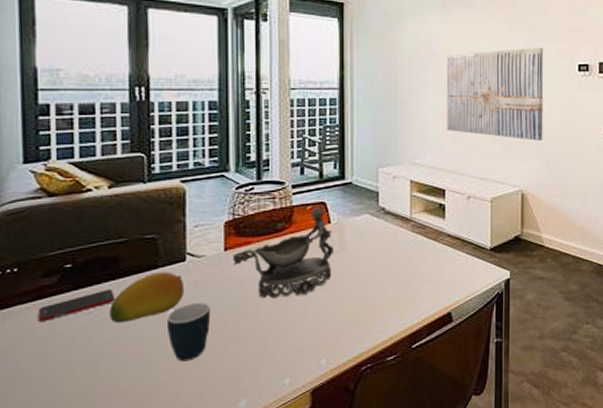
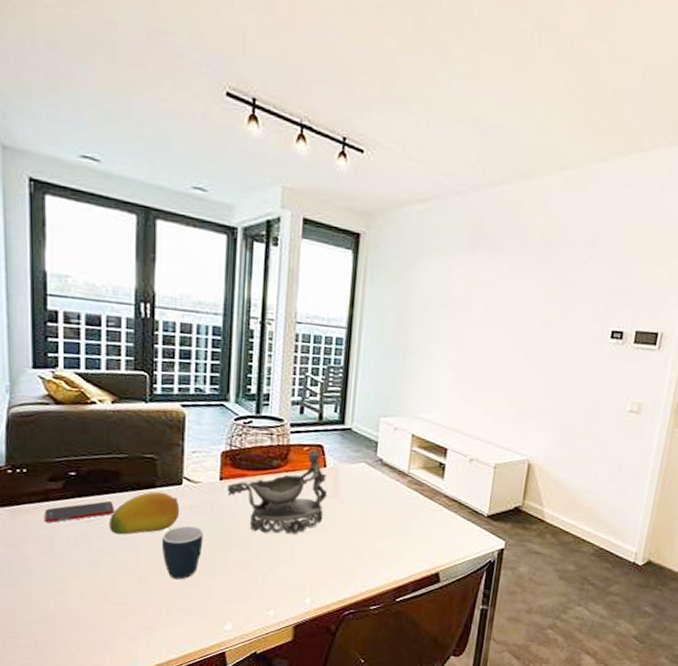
wall art: present [446,48,544,141] -> none [457,303,574,410]

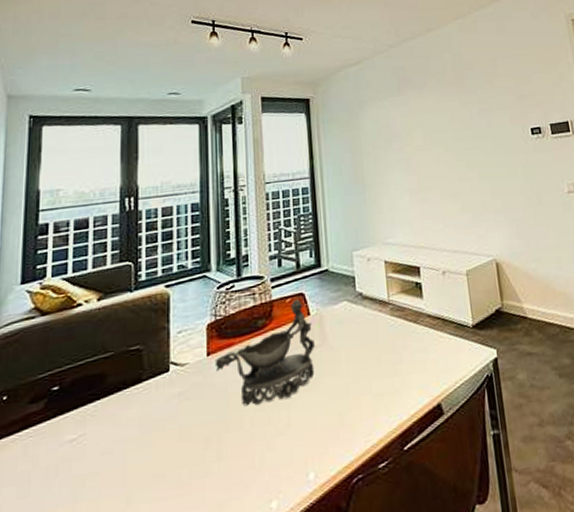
cell phone: present [45,501,114,524] -> none [23,411,99,456]
fruit: present [109,491,180,535] -> none [93,385,168,450]
mug: present [161,526,204,580] -> none [149,417,194,490]

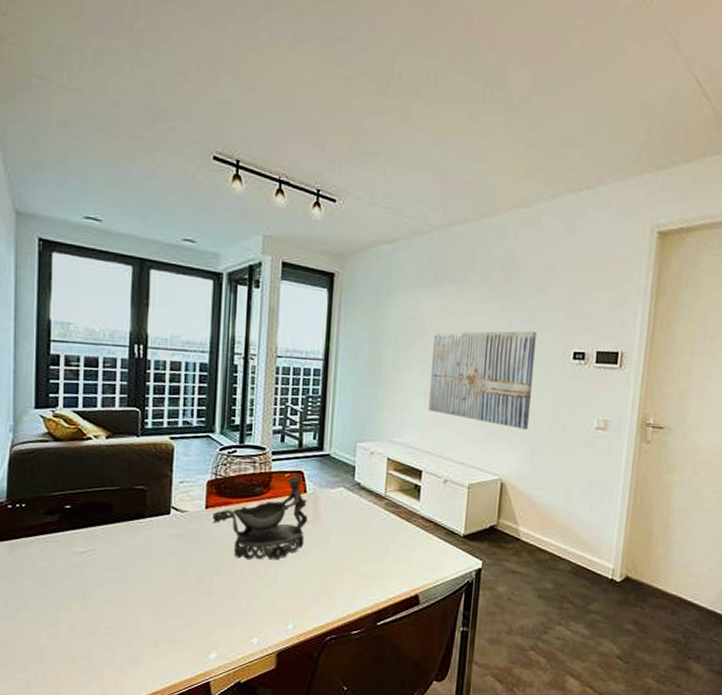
wall art: none [406,117,509,207] -> present [428,331,536,429]

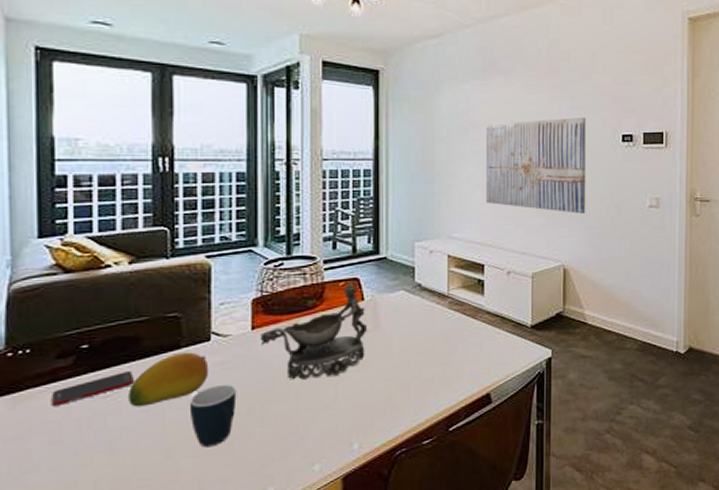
cell phone: none [41,533,106,556] -> present [52,371,134,407]
fruit: none [101,522,168,566] -> present [128,352,209,407]
mug: none [149,555,190,609] -> present [189,385,237,448]

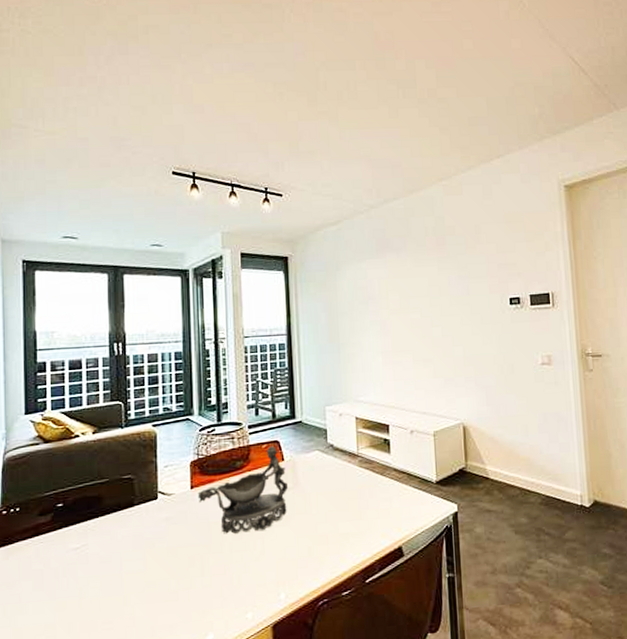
cell phone: present [52,371,134,407] -> none [36,527,98,558]
fruit: present [128,352,209,407] -> none [94,509,157,558]
mug: present [189,385,237,448] -> none [142,538,180,595]
wall art: present [485,117,587,214] -> none [382,285,481,374]

